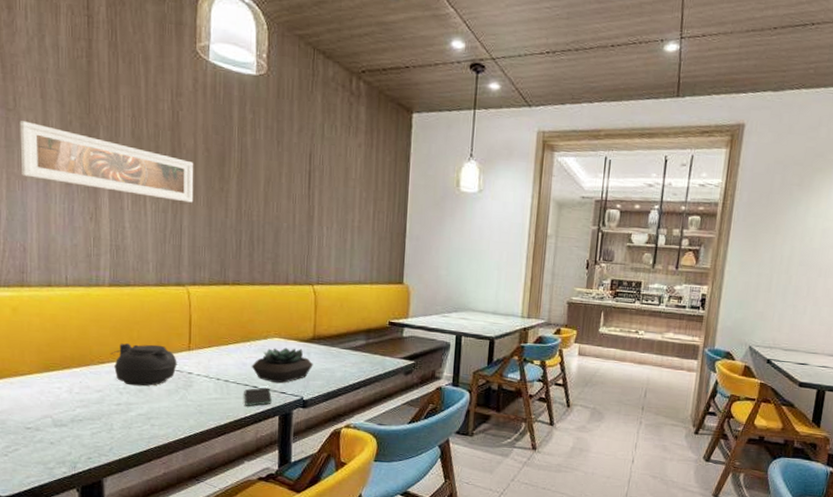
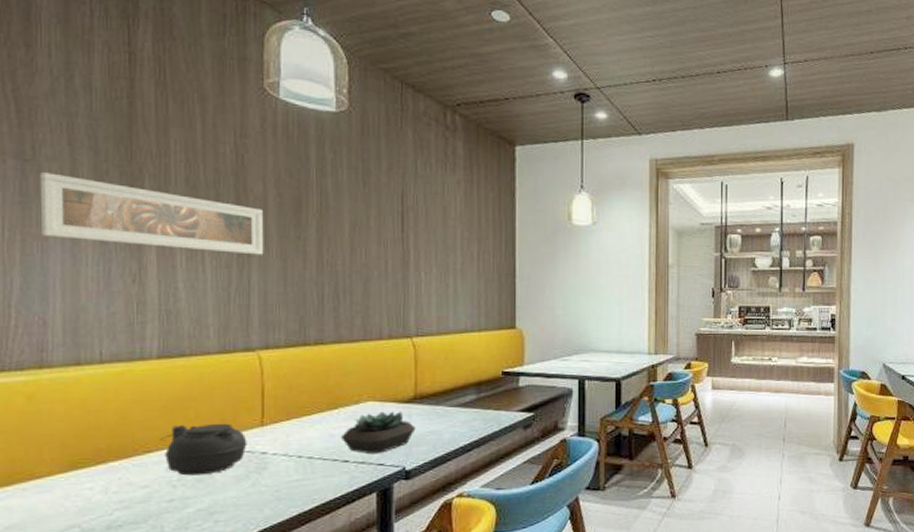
smartphone: present [244,387,272,406] -> none [332,460,367,485]

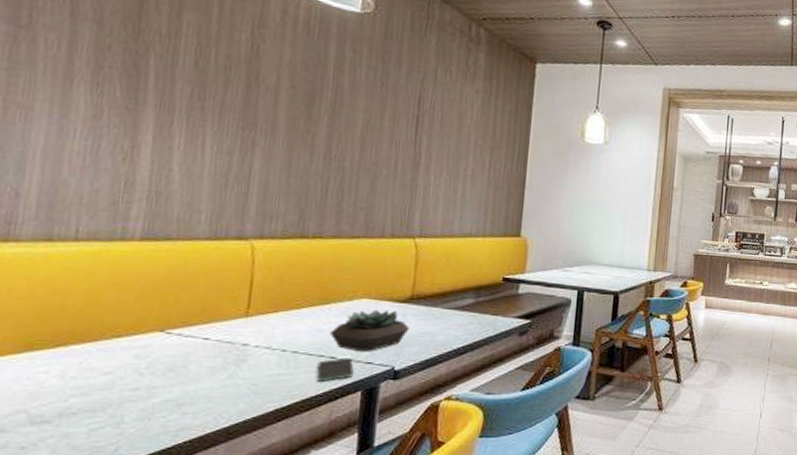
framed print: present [40,172,264,255] -> none [27,40,274,145]
teapot: present [160,423,247,476] -> none [132,311,229,364]
smartphone: none [332,460,367,485] -> present [316,357,354,381]

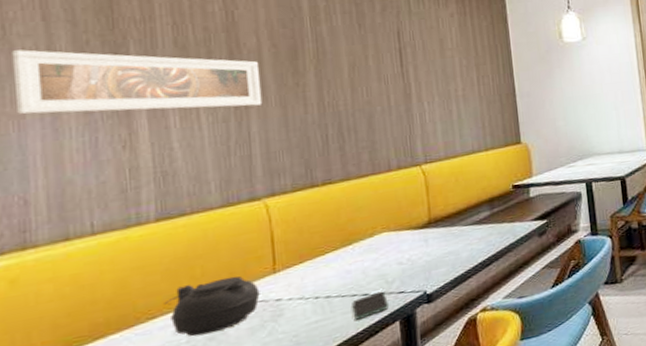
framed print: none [27,40,274,145] -> present [11,49,263,114]
teapot: none [132,311,229,364] -> present [164,276,260,337]
succulent plant: present [329,309,410,352] -> none [357,237,433,285]

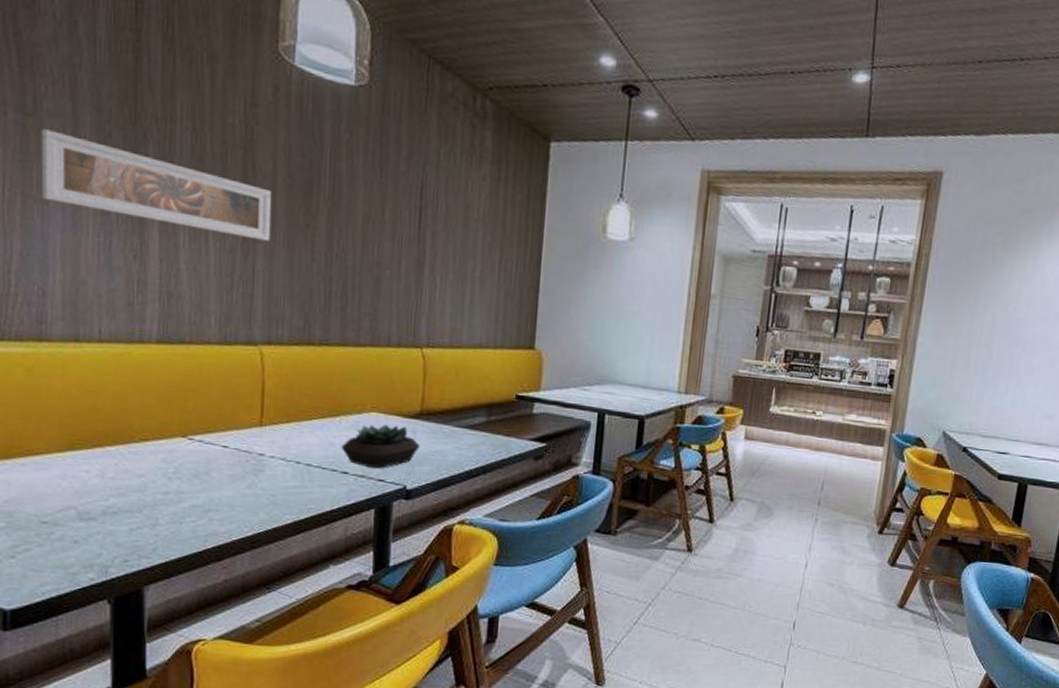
teapot: present [164,276,260,337] -> none [157,415,245,471]
smartphone: present [352,291,388,320] -> none [330,473,366,497]
succulent plant: none [357,237,433,285] -> present [340,424,420,469]

